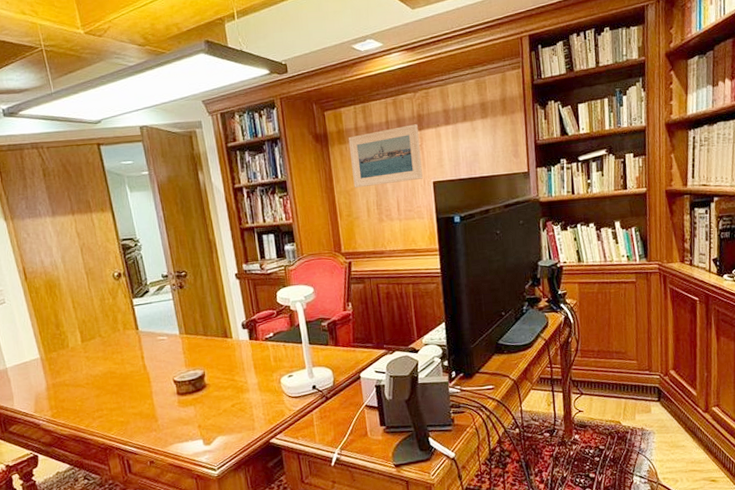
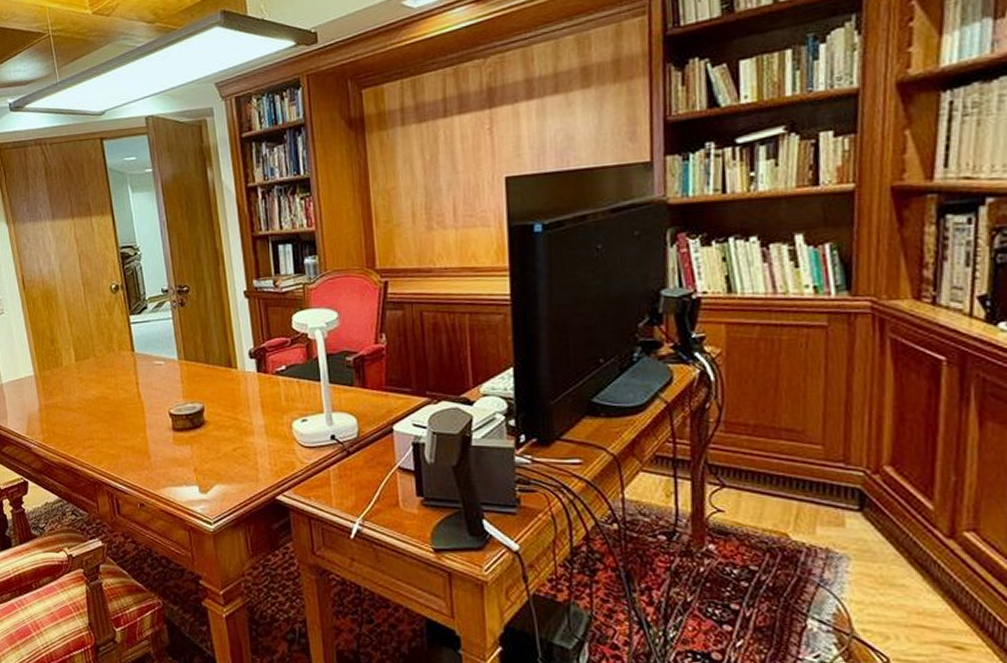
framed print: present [348,124,423,188] -> none [391,100,491,187]

